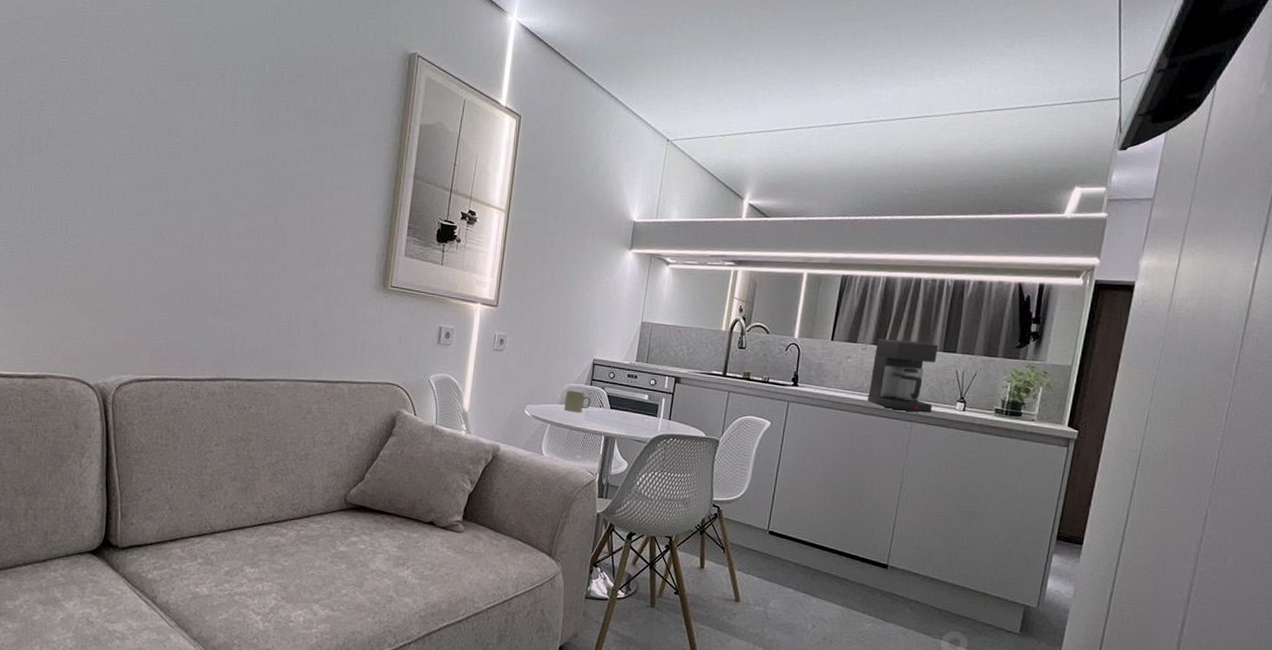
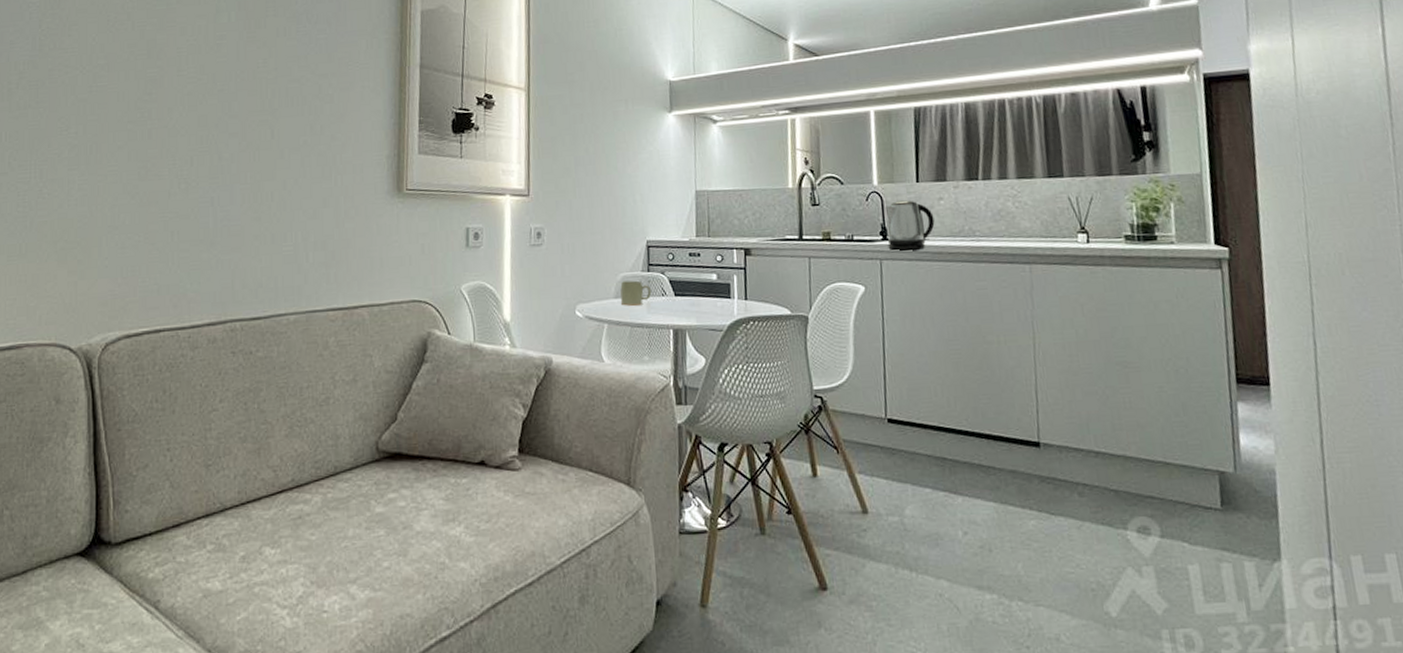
kettle: none [796,354,840,399] -> present [885,200,935,251]
coffee maker: present [867,339,939,413] -> none [968,169,1051,253]

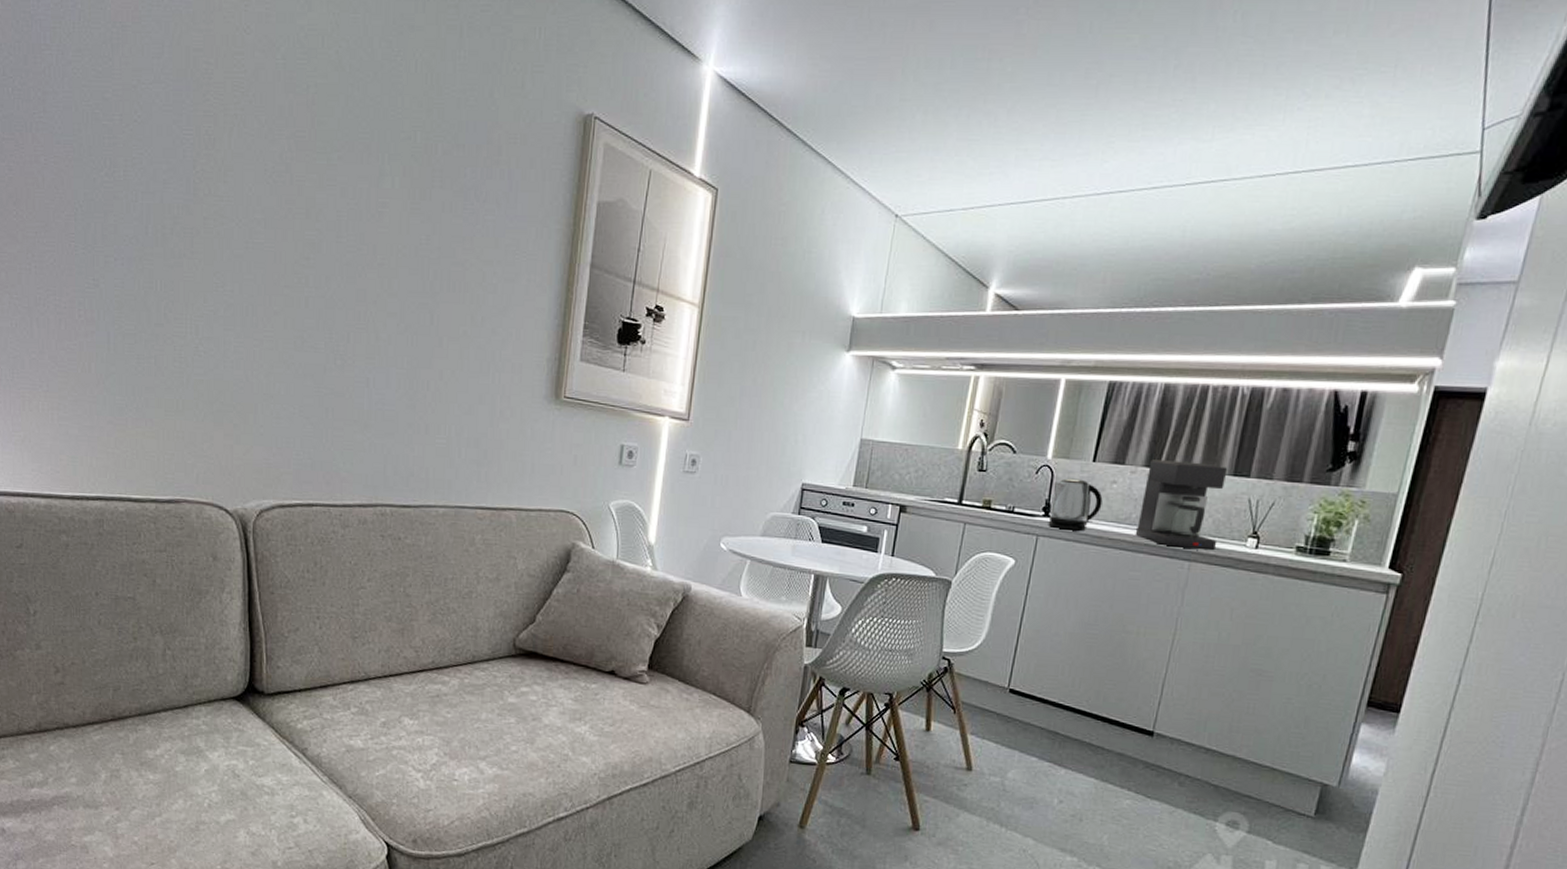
mug: present [620,280,651,307] -> none [767,520,799,548]
coffee maker: none [968,169,1051,253] -> present [1135,459,1228,551]

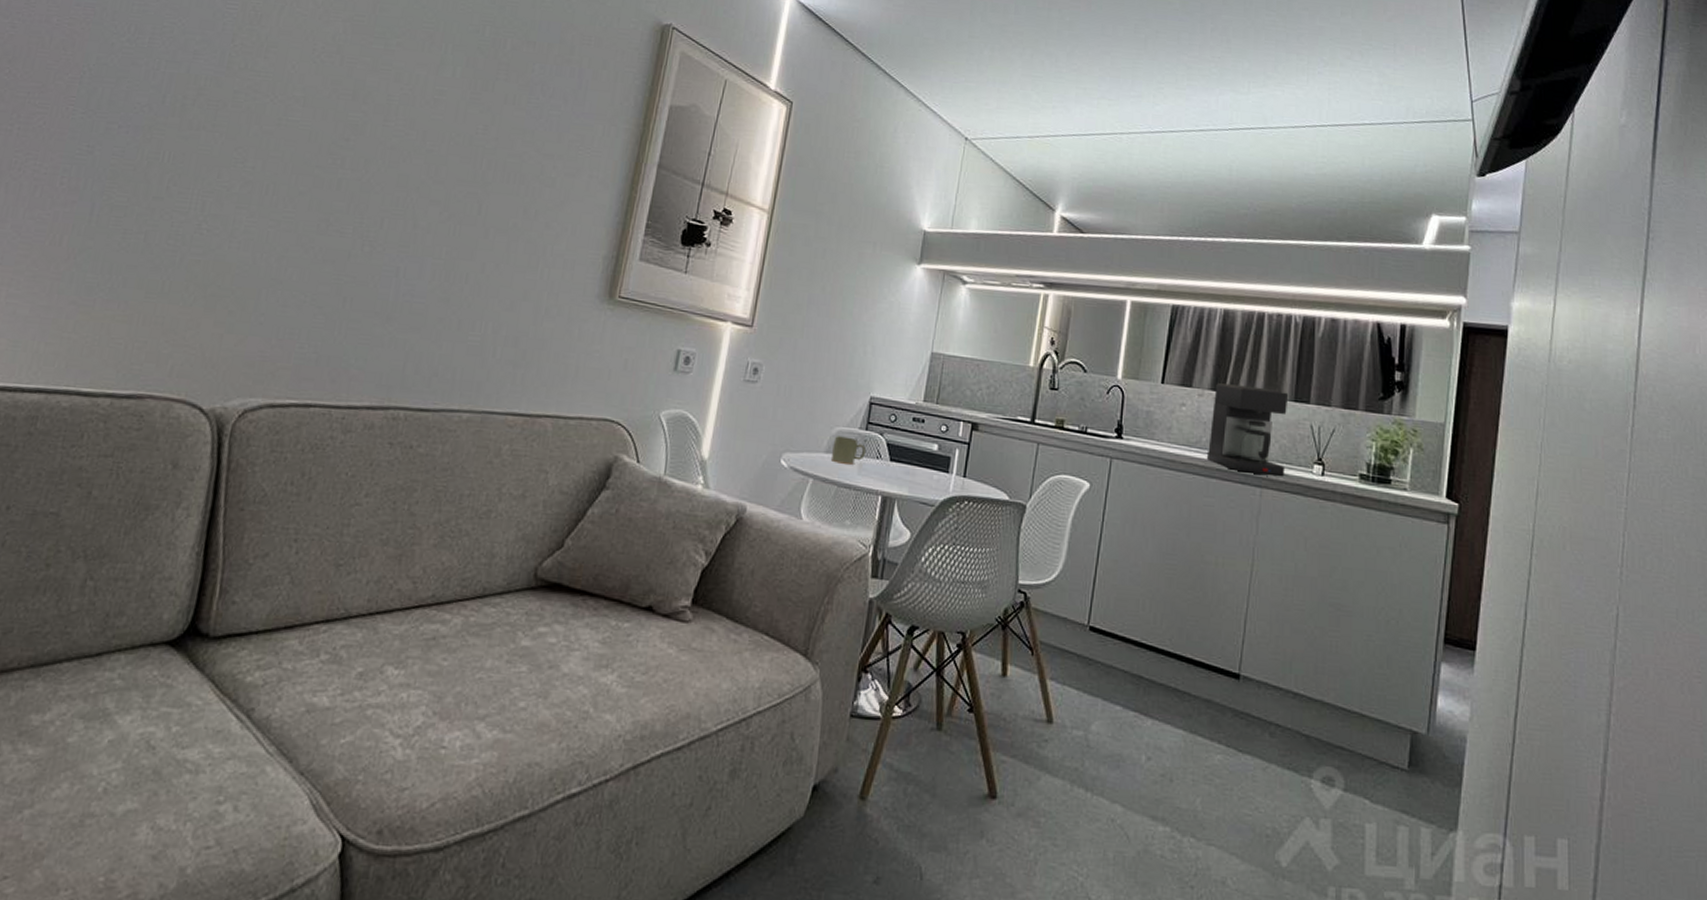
mug: none [767,520,799,548] -> present [832,436,866,466]
kettle: present [1048,478,1103,532] -> none [1121,399,1173,455]

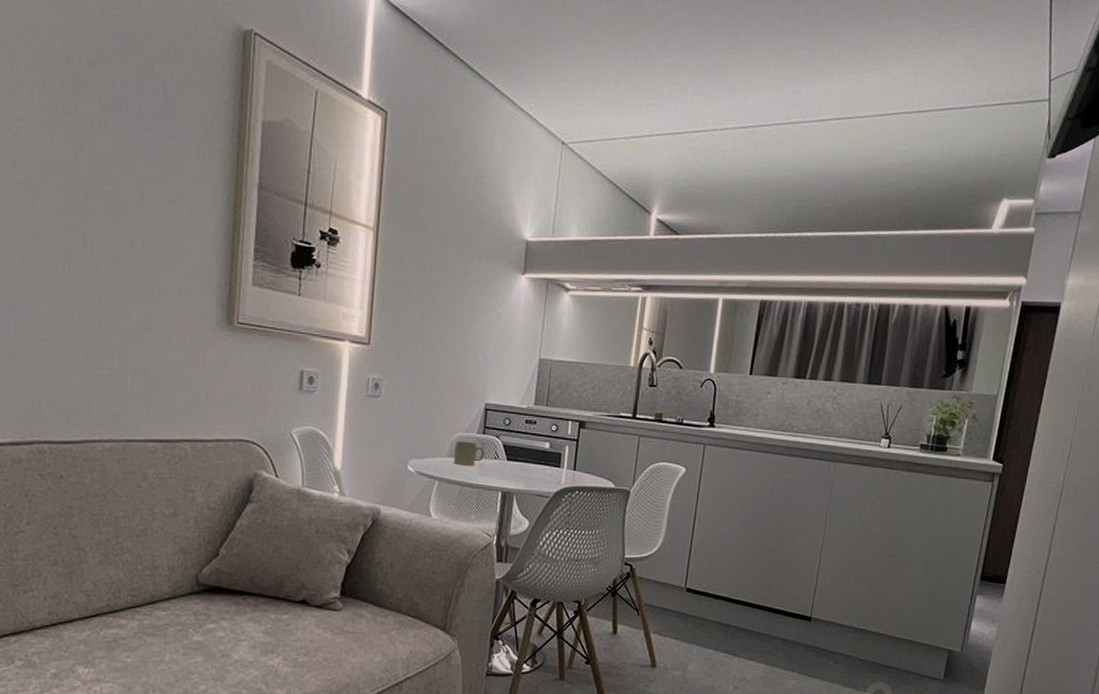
coffee maker: present [1206,383,1289,477] -> none [788,371,863,452]

